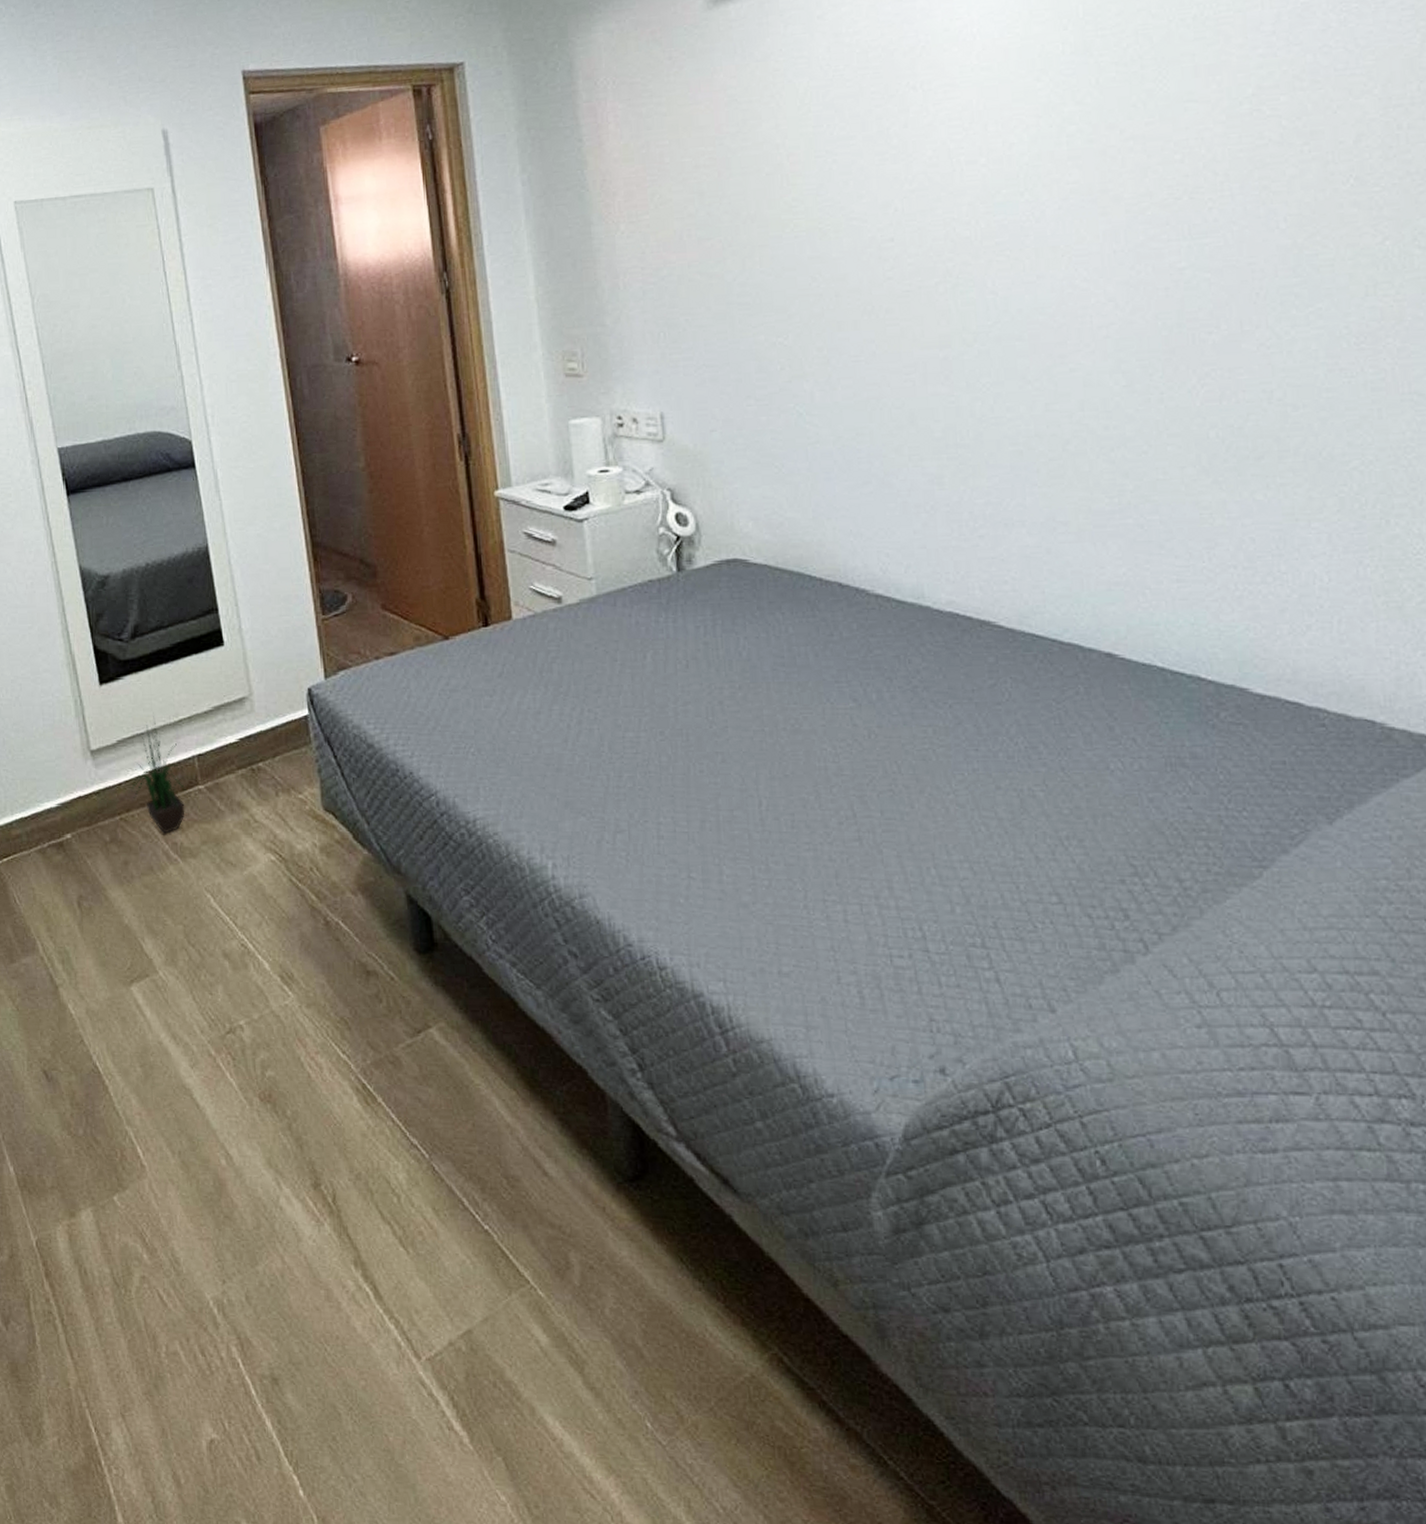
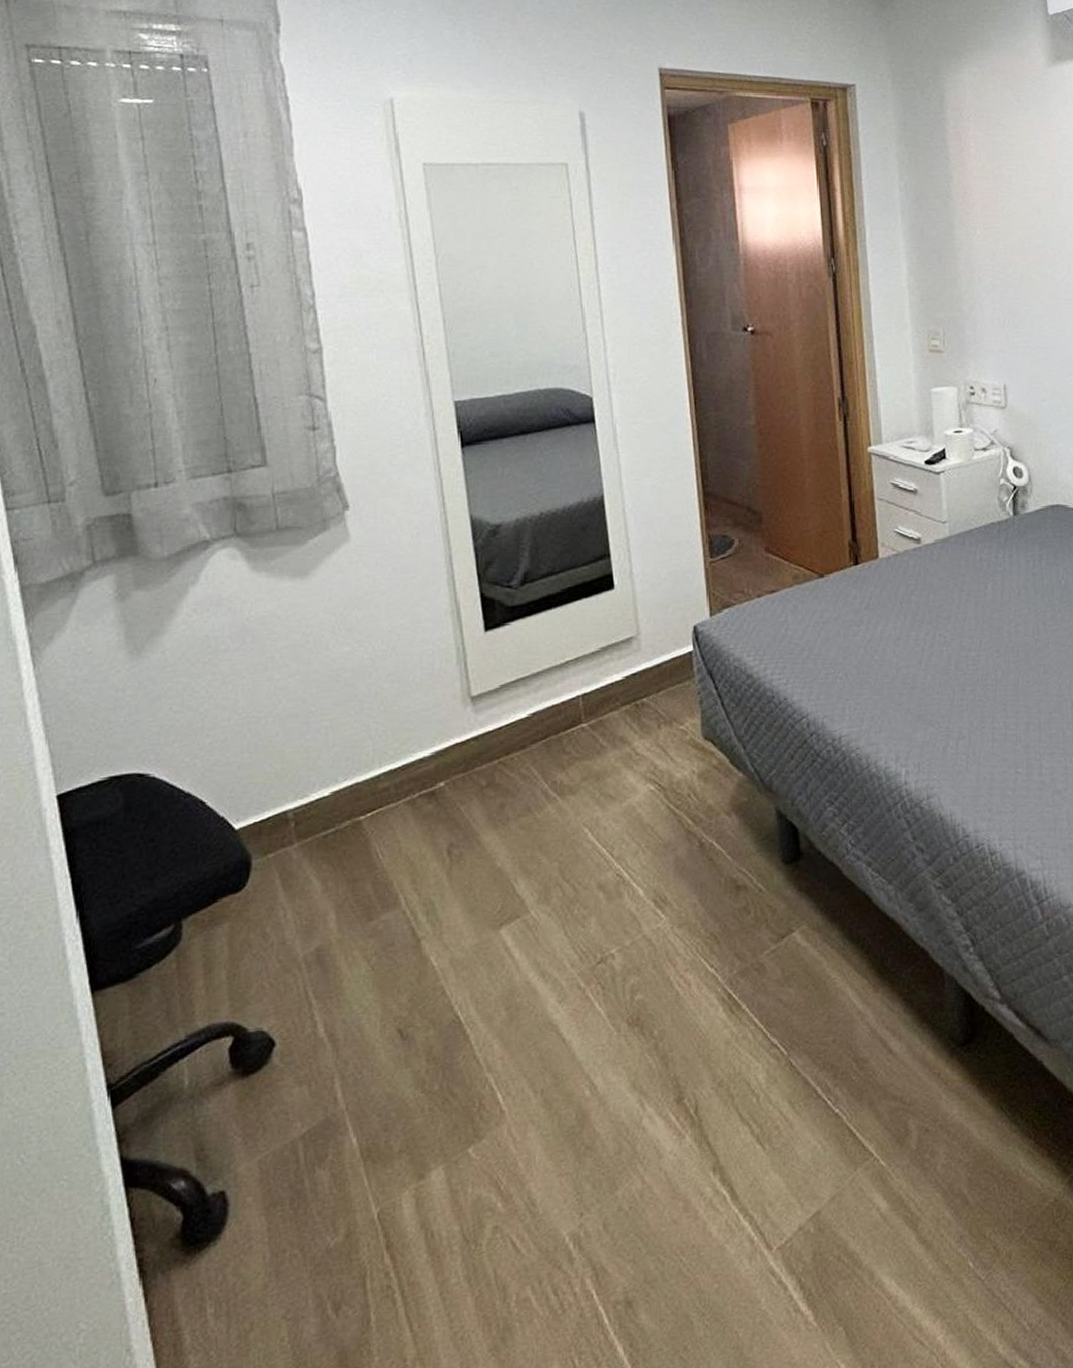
potted plant: present [131,716,191,834] -> none [512,659,573,774]

